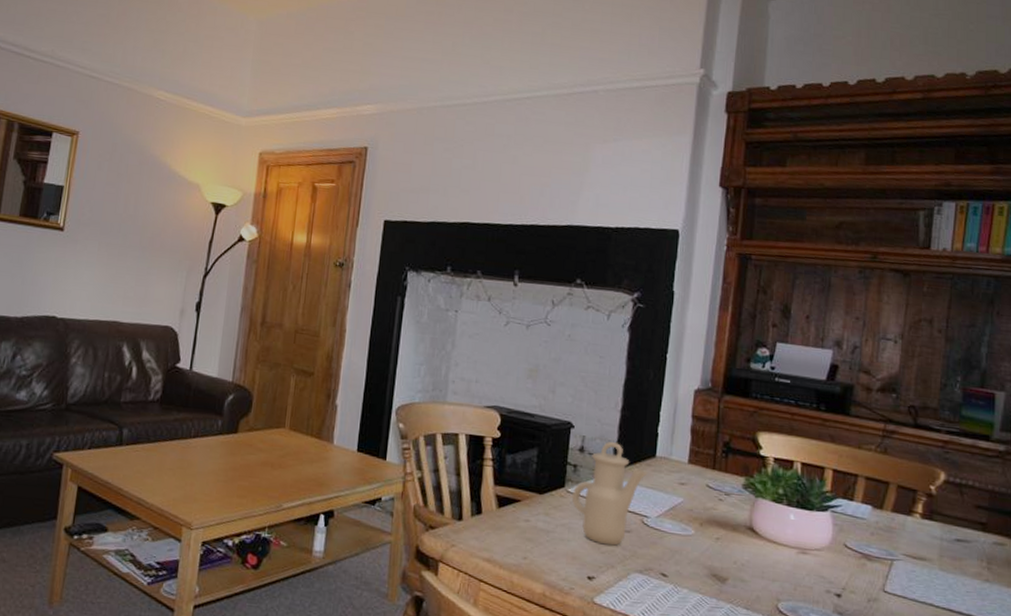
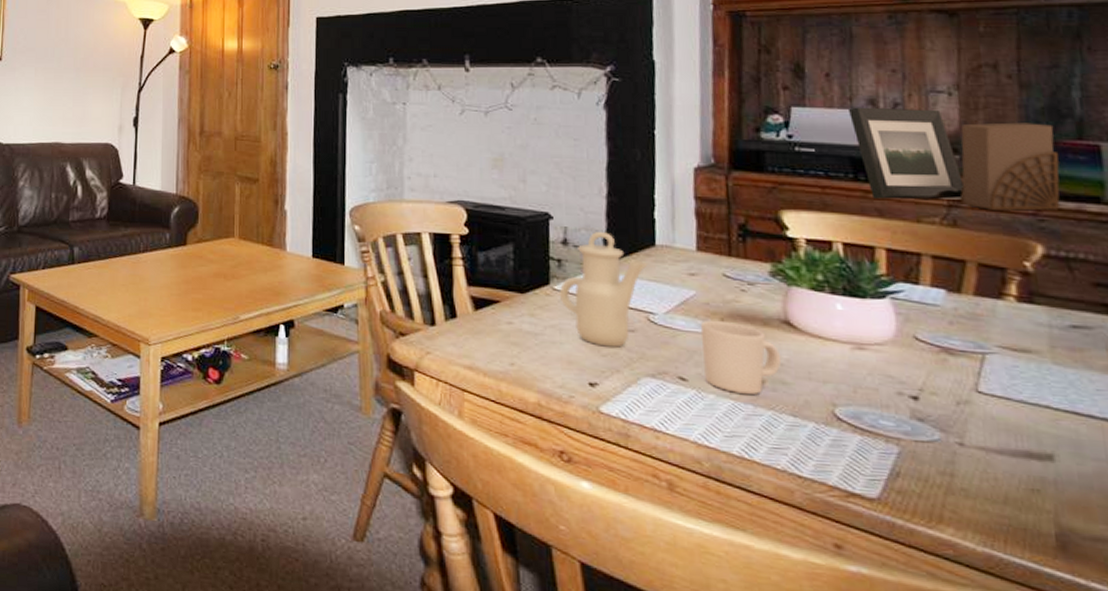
mug: none [682,524,743,590] -> present [700,320,782,395]
picture frame: none [819,347,896,432] -> present [847,107,964,200]
decorative box: none [891,368,966,445] -> present [960,122,1060,211]

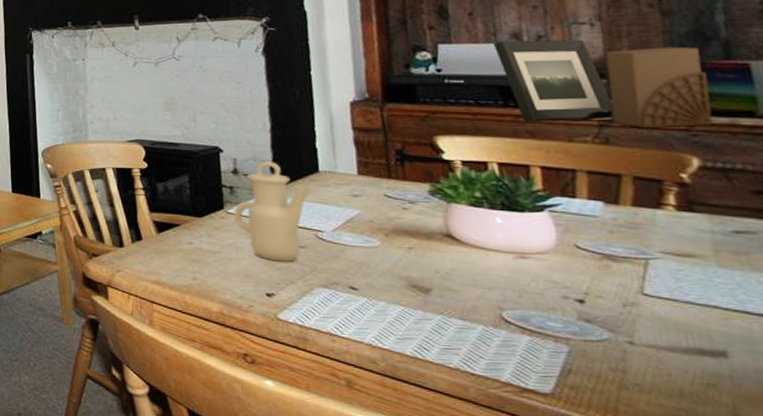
mug: present [700,320,782,395] -> none [366,235,447,302]

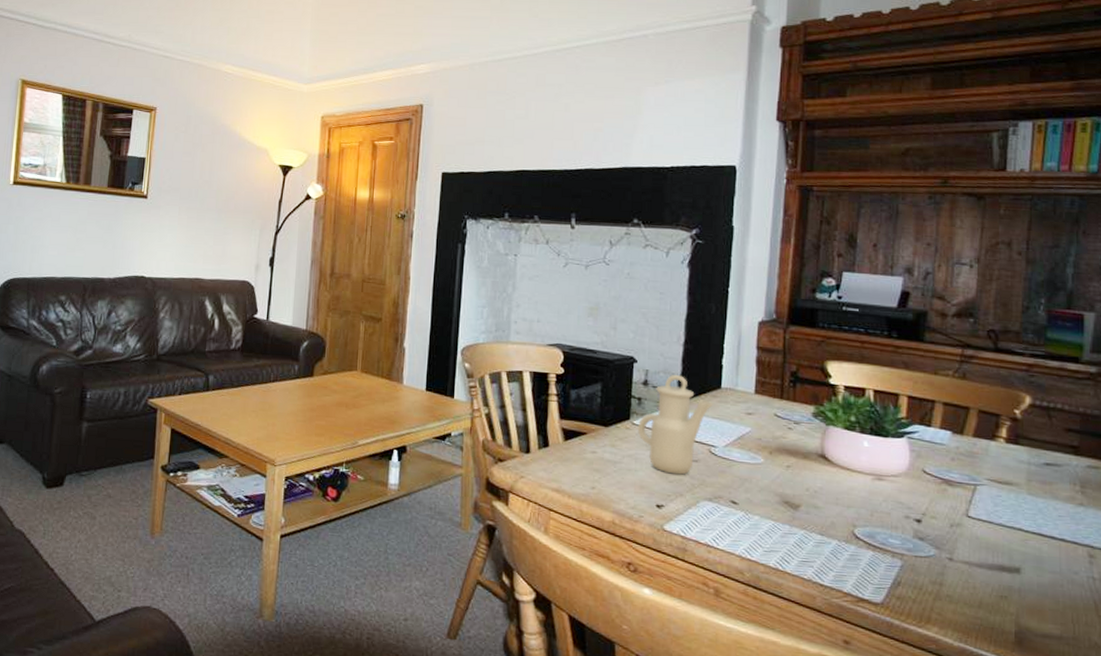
picture frame: present [492,39,614,122] -> none [888,274,974,356]
decorative box: present [606,46,713,128] -> none [970,292,1051,368]

